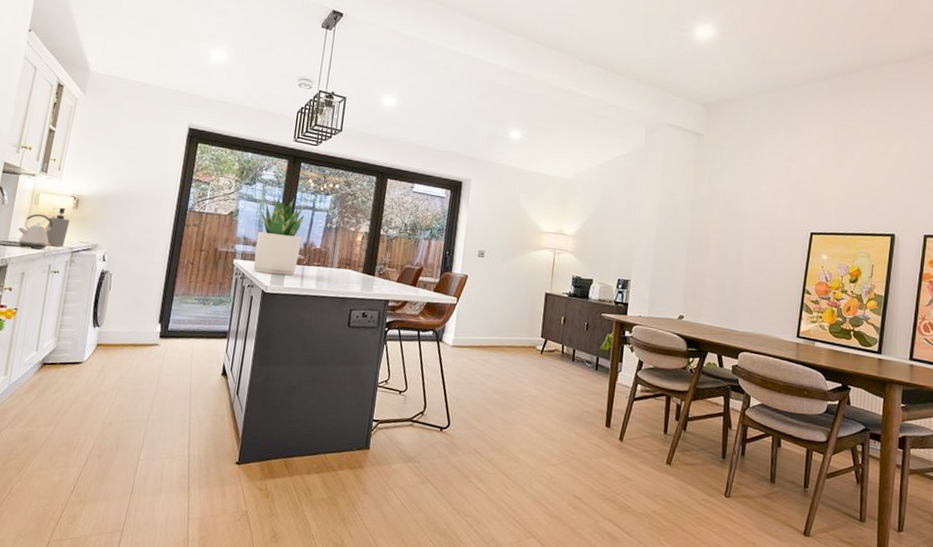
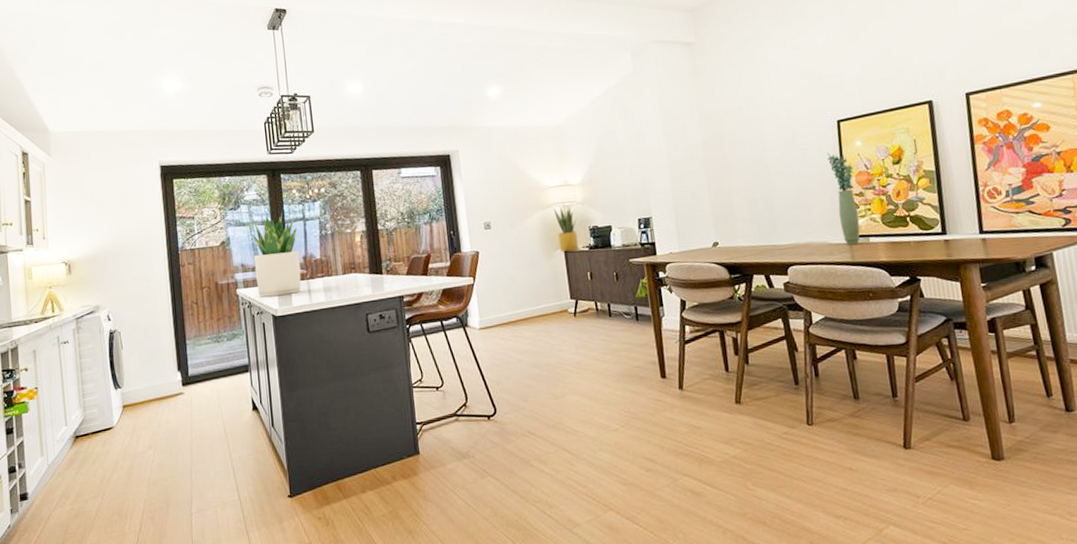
kettle: present [18,213,54,250] -> none [19,287,54,325]
soap dispenser: present [46,207,70,247] -> none [46,276,67,318]
planter: none [541,252,564,295] -> present [553,205,579,252]
vase: none [793,259,815,347] -> present [827,153,860,246]

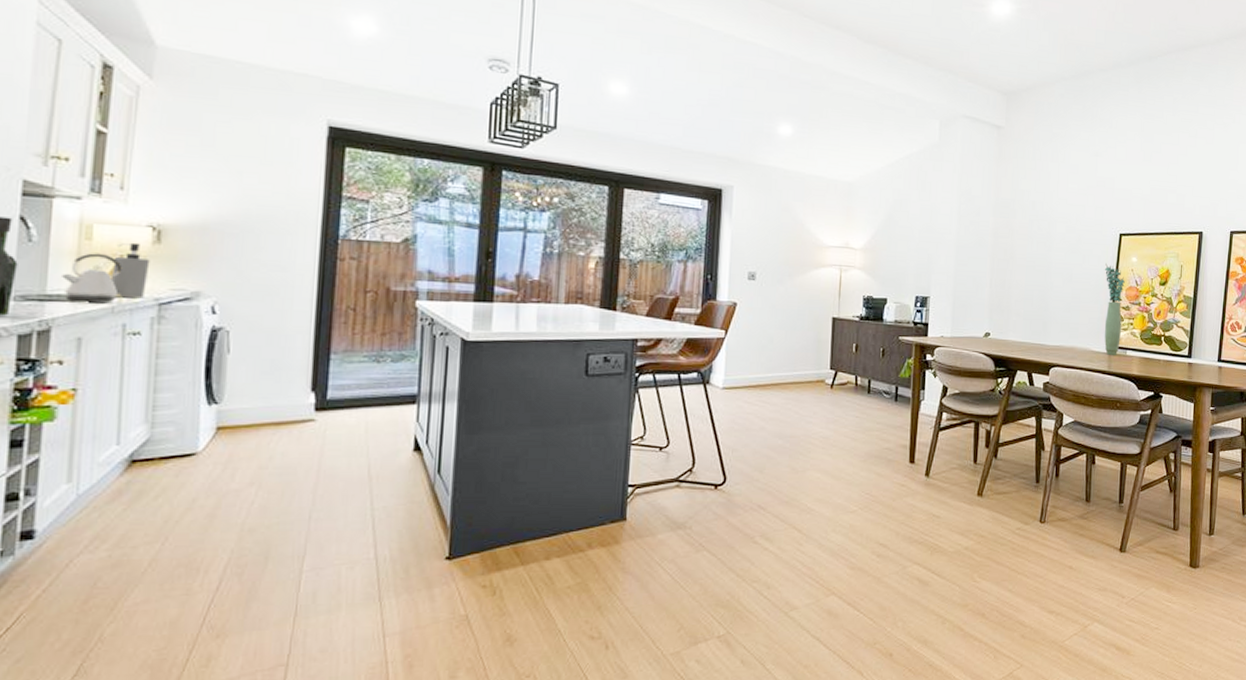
kettle: none [19,287,54,325] -> present [62,253,123,304]
soap dispenser: none [46,276,67,318] -> present [112,242,150,299]
planter: present [251,211,301,297] -> none [445,217,516,317]
planter: present [553,205,579,252] -> none [827,269,853,319]

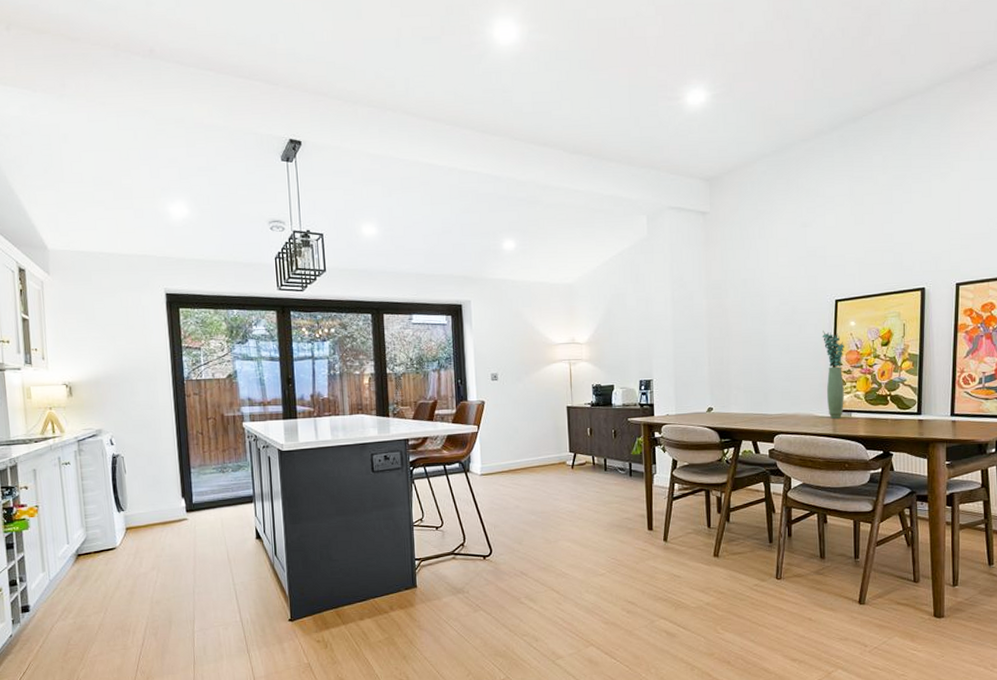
kettle: present [62,253,123,304] -> none [18,407,54,444]
soap dispenser: present [112,242,150,299] -> none [46,397,69,439]

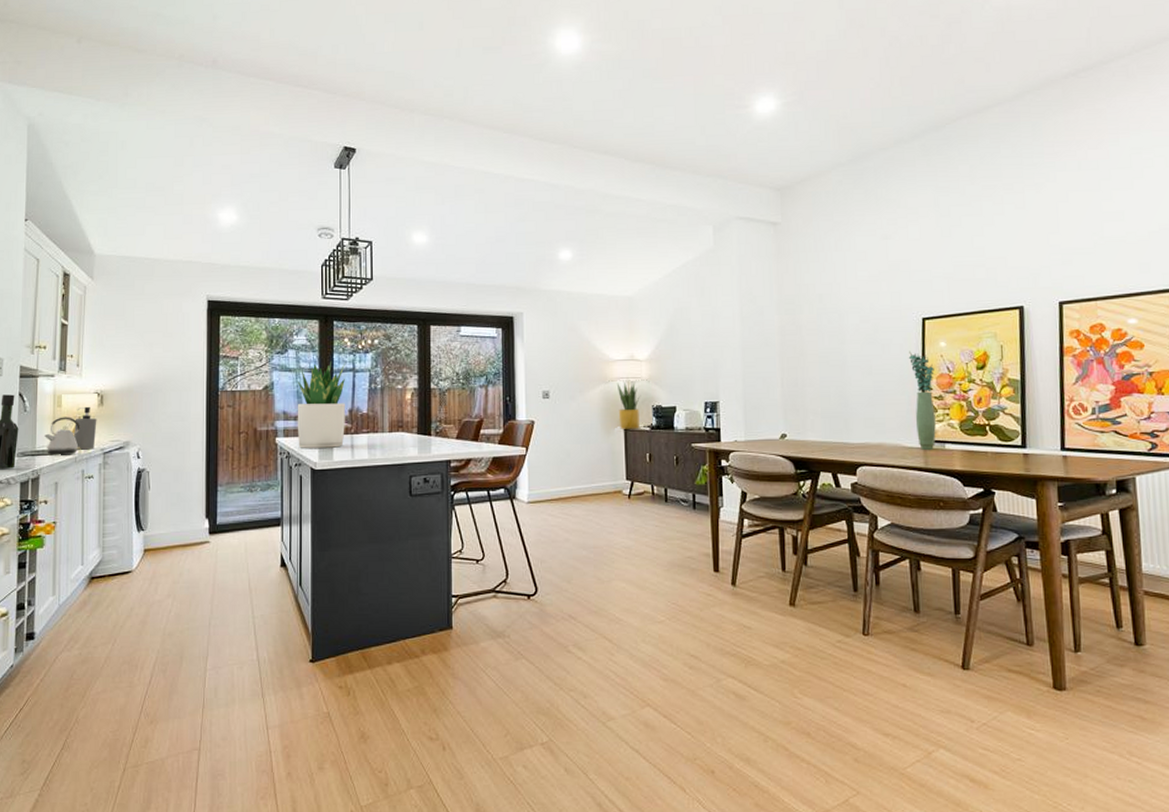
kettle: none [18,407,54,444] -> present [45,417,80,455]
soap dispenser: none [46,397,69,439] -> present [74,406,97,450]
planter: none [259,350,308,432] -> present [297,361,346,448]
planter: none [559,363,582,408] -> present [616,381,641,430]

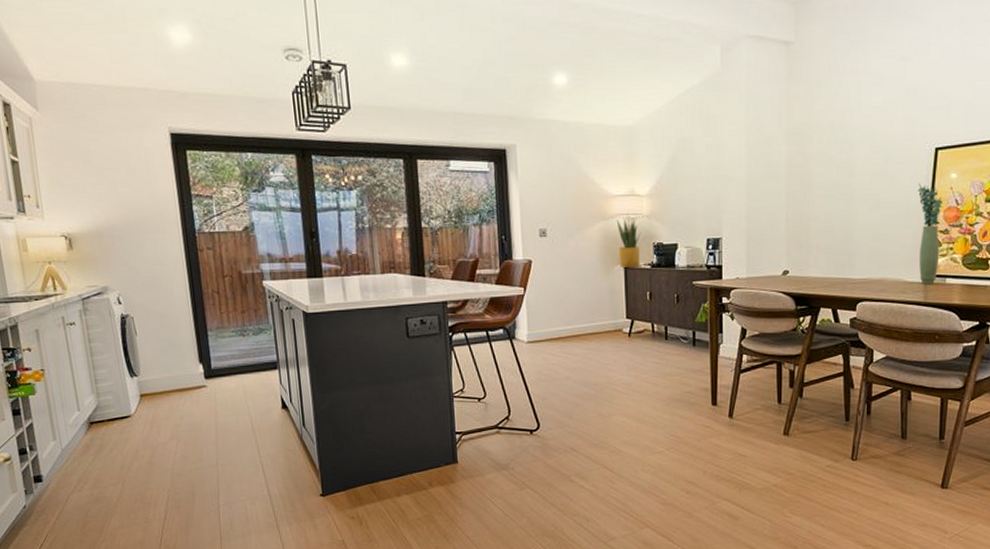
kettle: present [45,417,80,455] -> none [15,261,56,302]
soap dispenser: present [74,406,97,450] -> none [44,250,71,296]
planter: present [297,361,346,448] -> none [279,199,335,291]

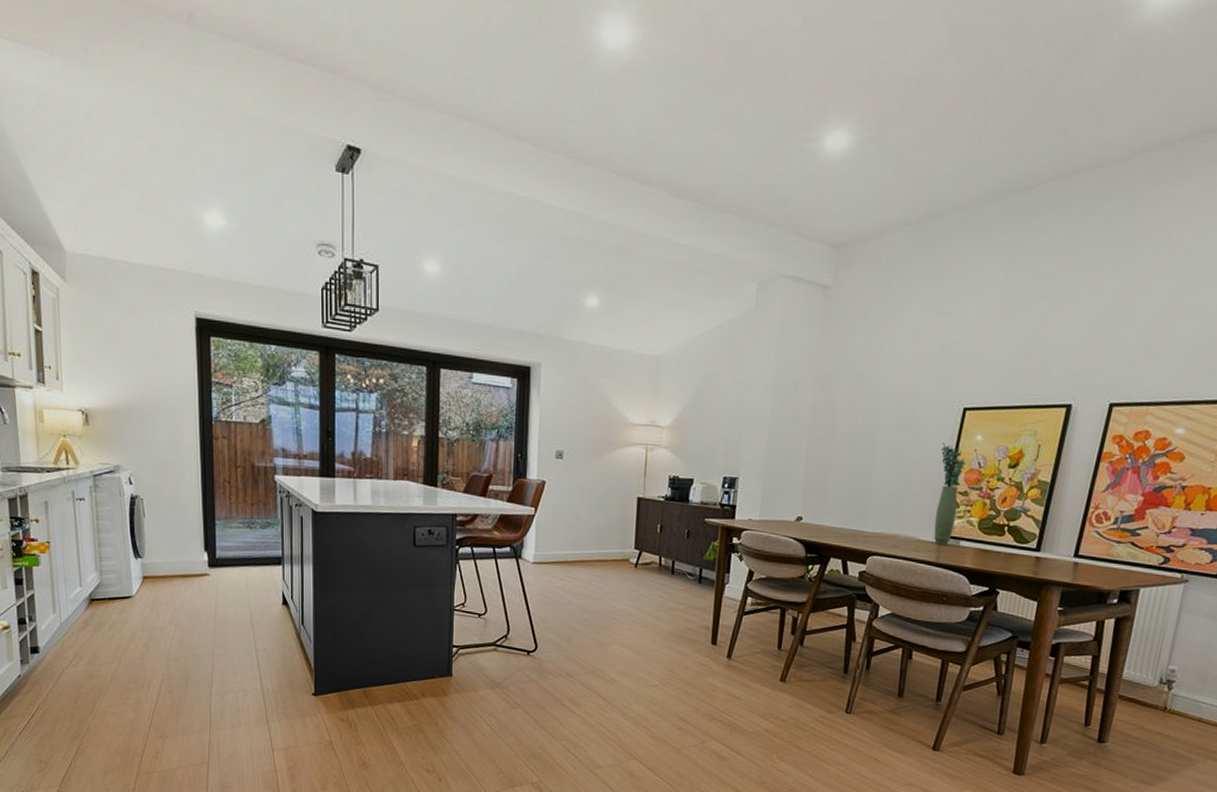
planter: present [616,218,642,269] -> none [632,448,659,499]

